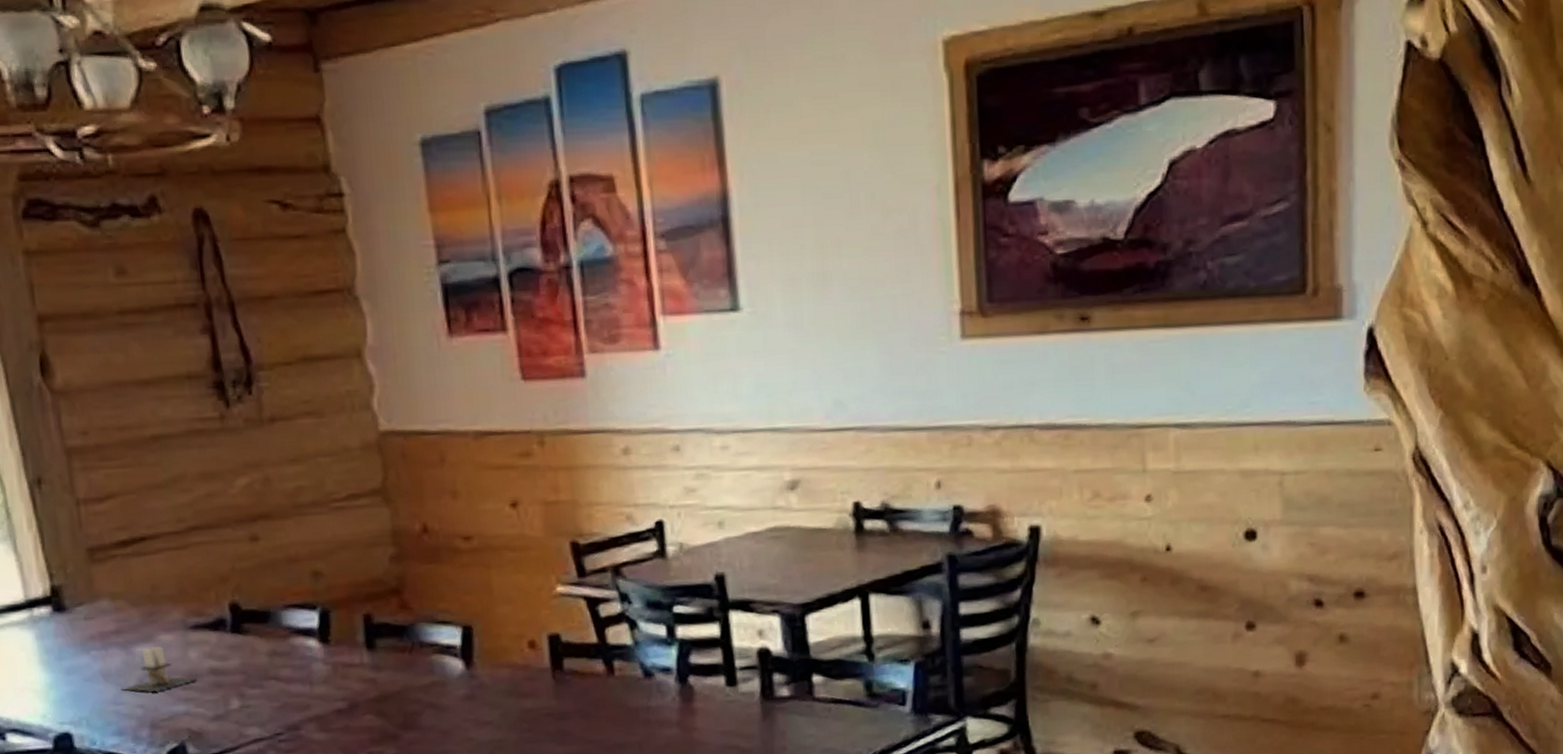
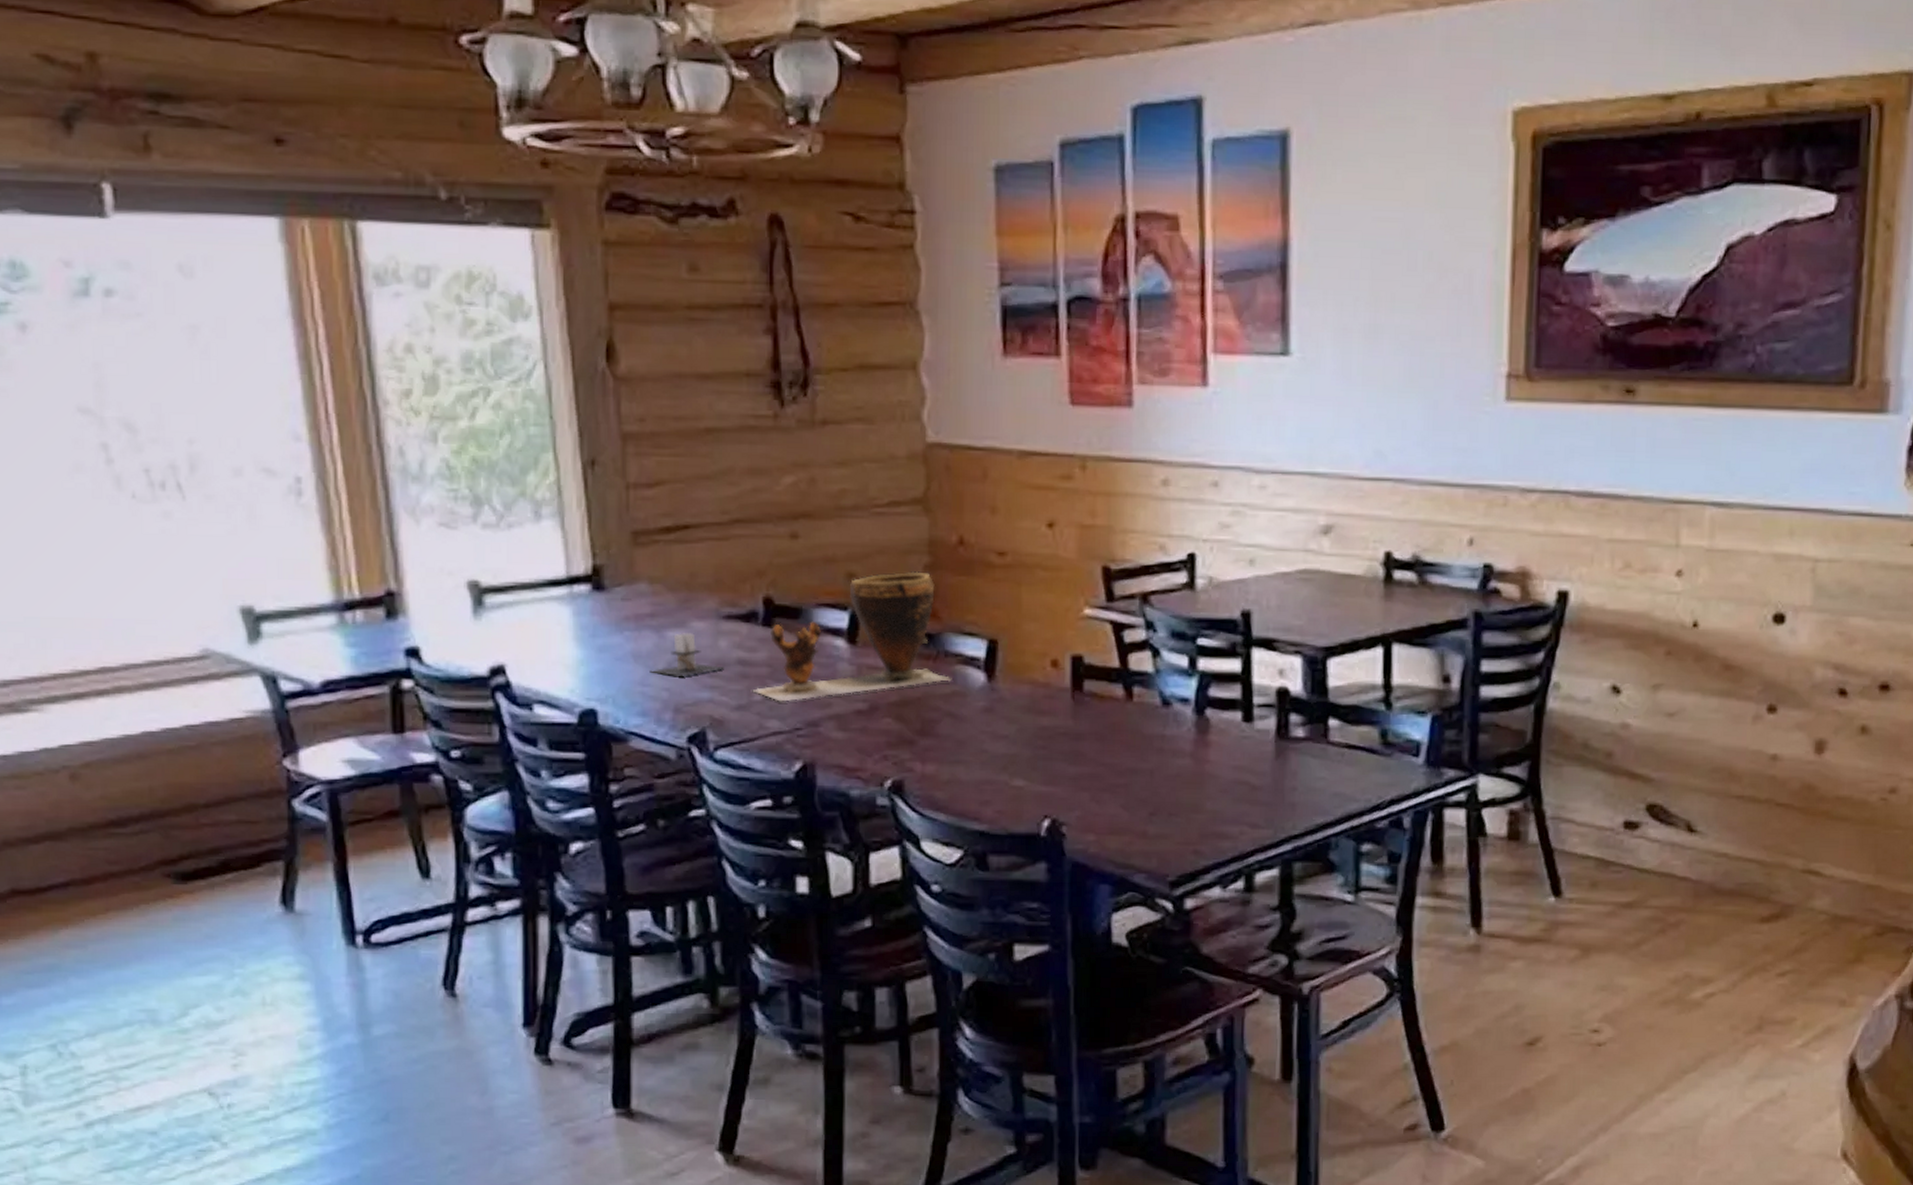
clay pot: none [229,563,430,708] -> present [753,571,952,702]

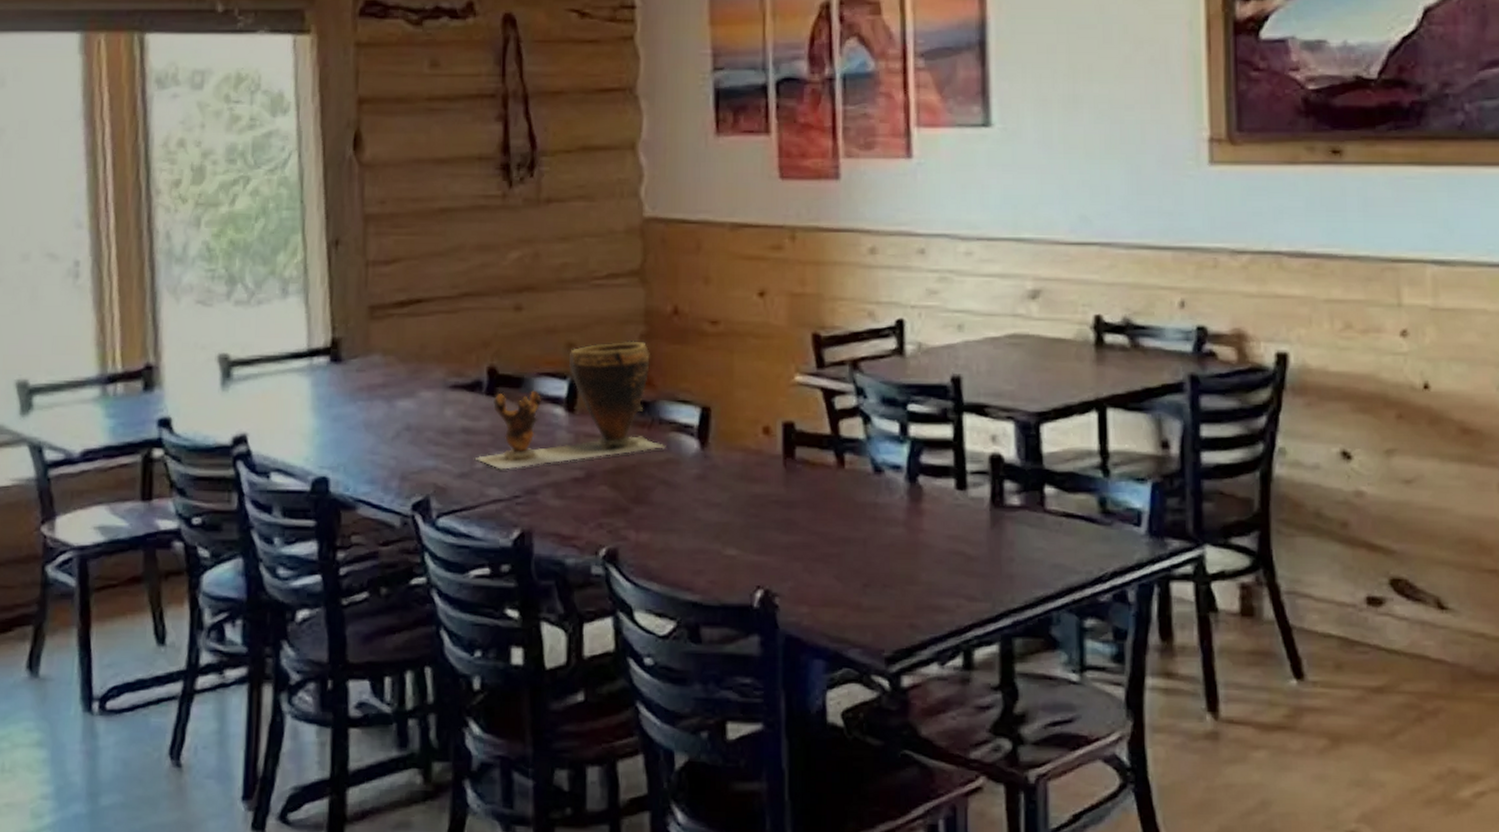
candle: present [649,633,724,676] -> none [379,402,449,445]

